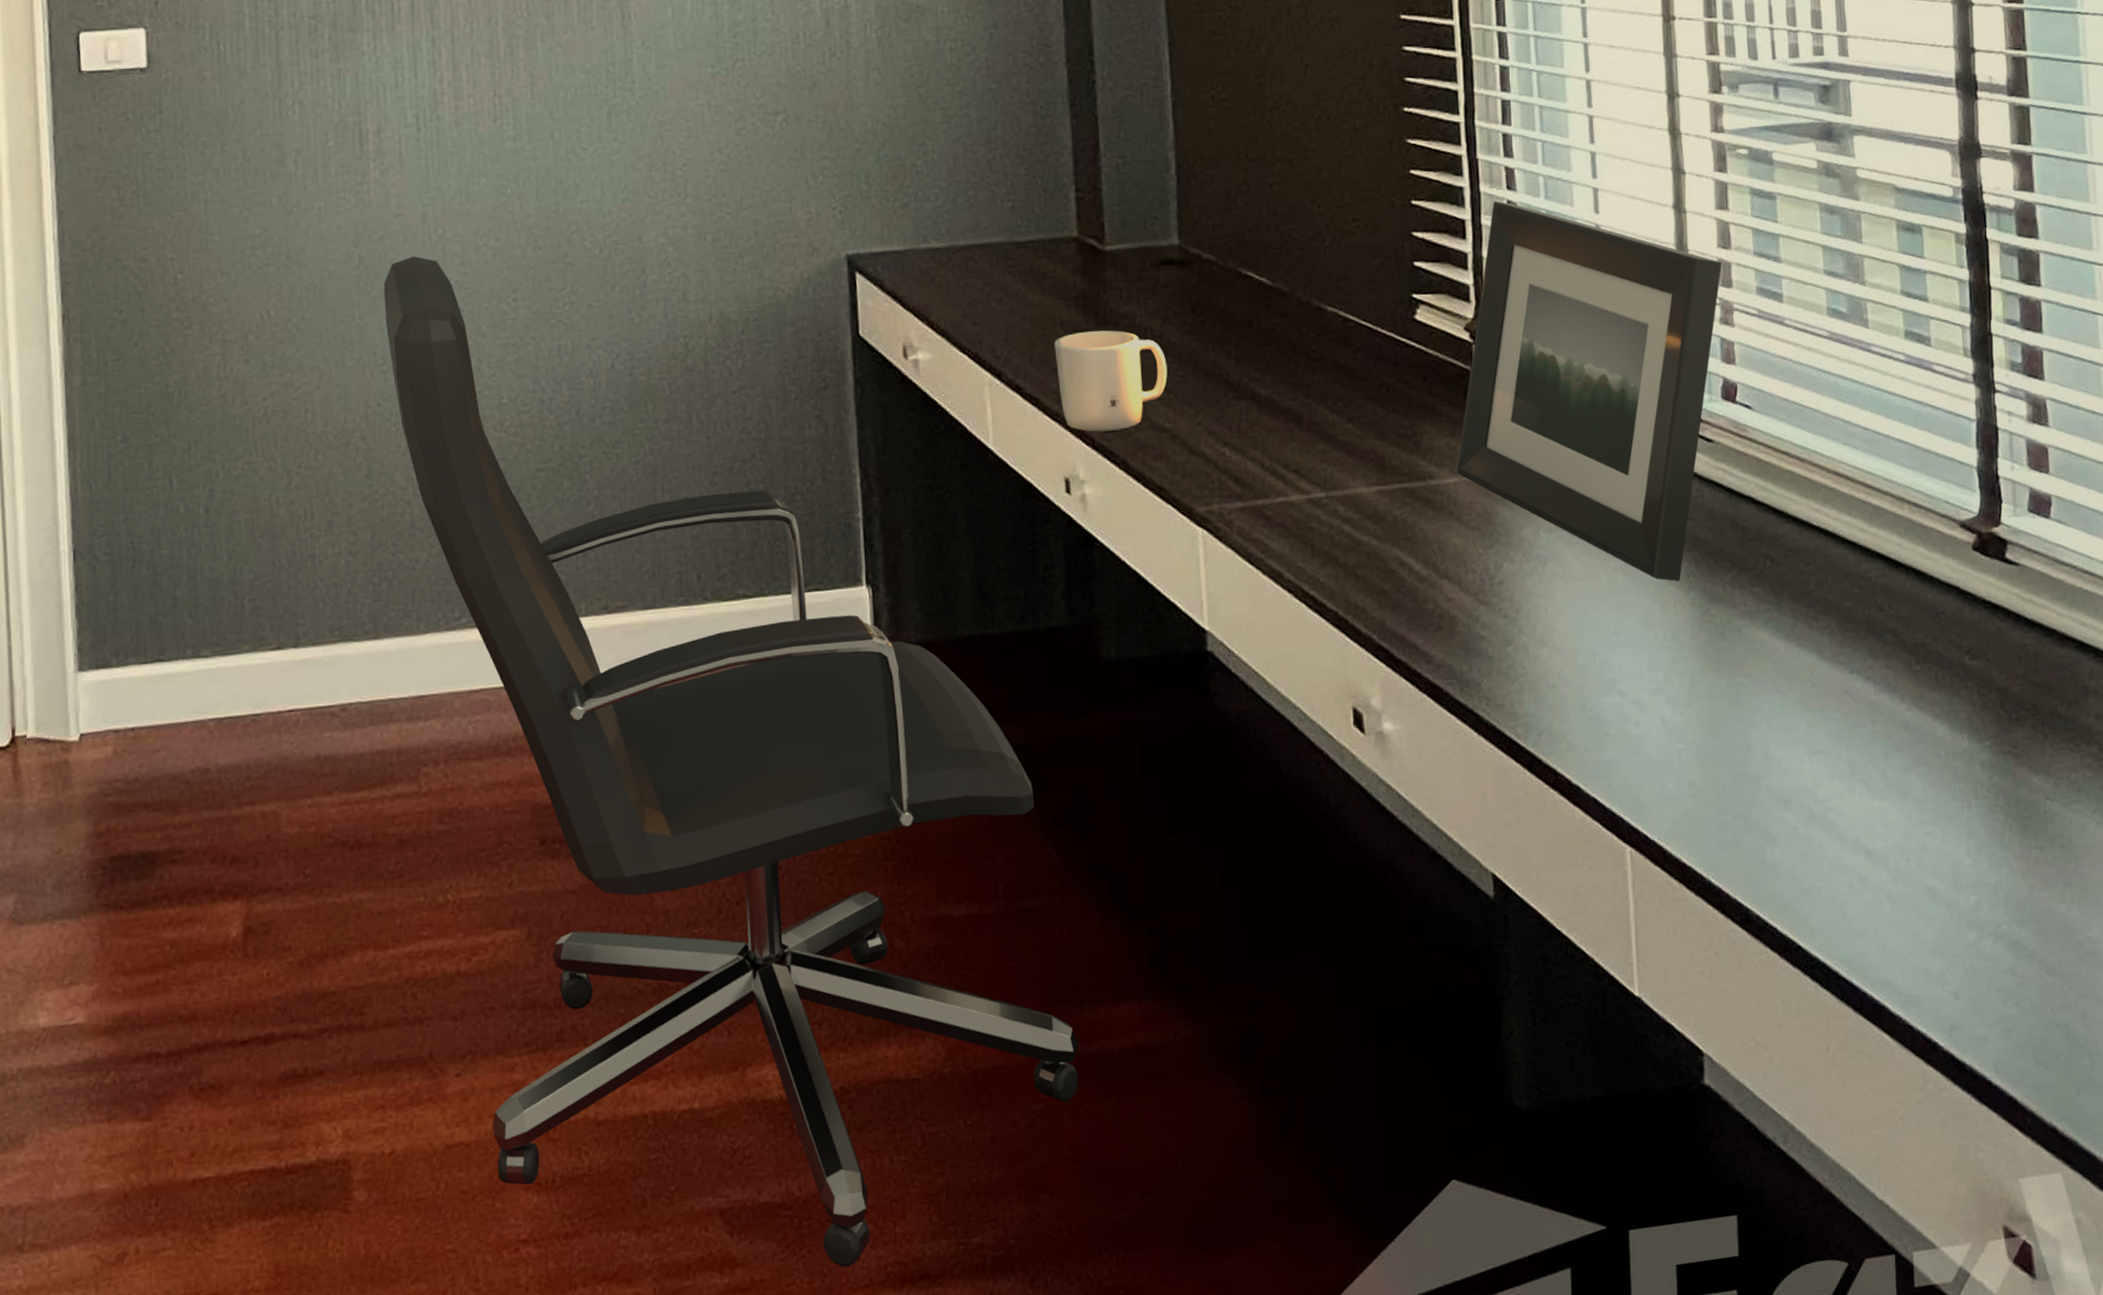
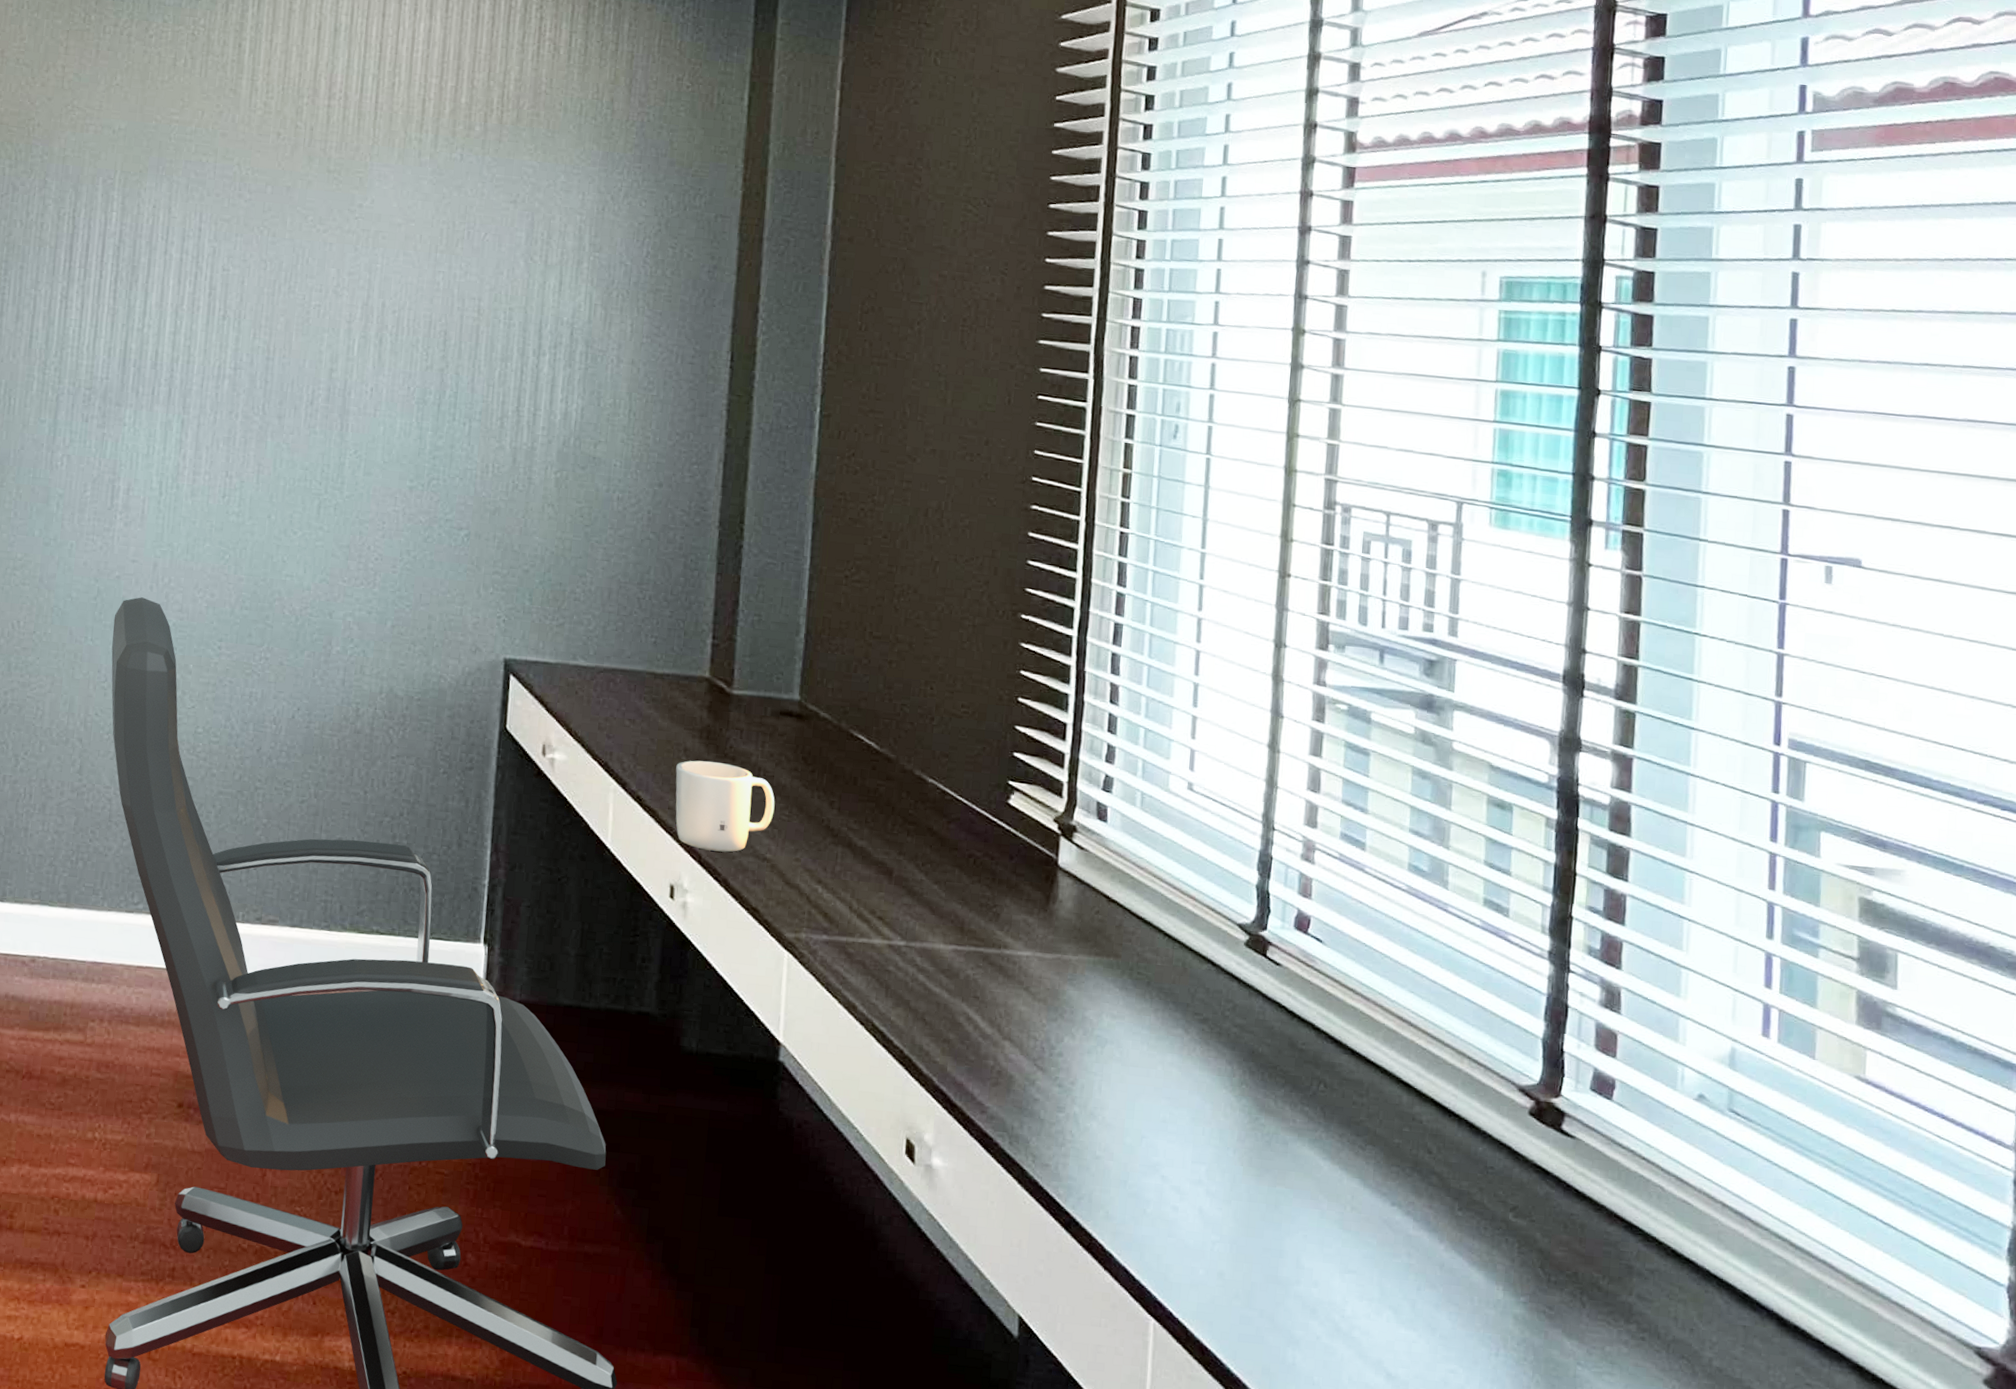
picture frame: present [1456,201,1722,582] -> none [1030,711,1309,1087]

